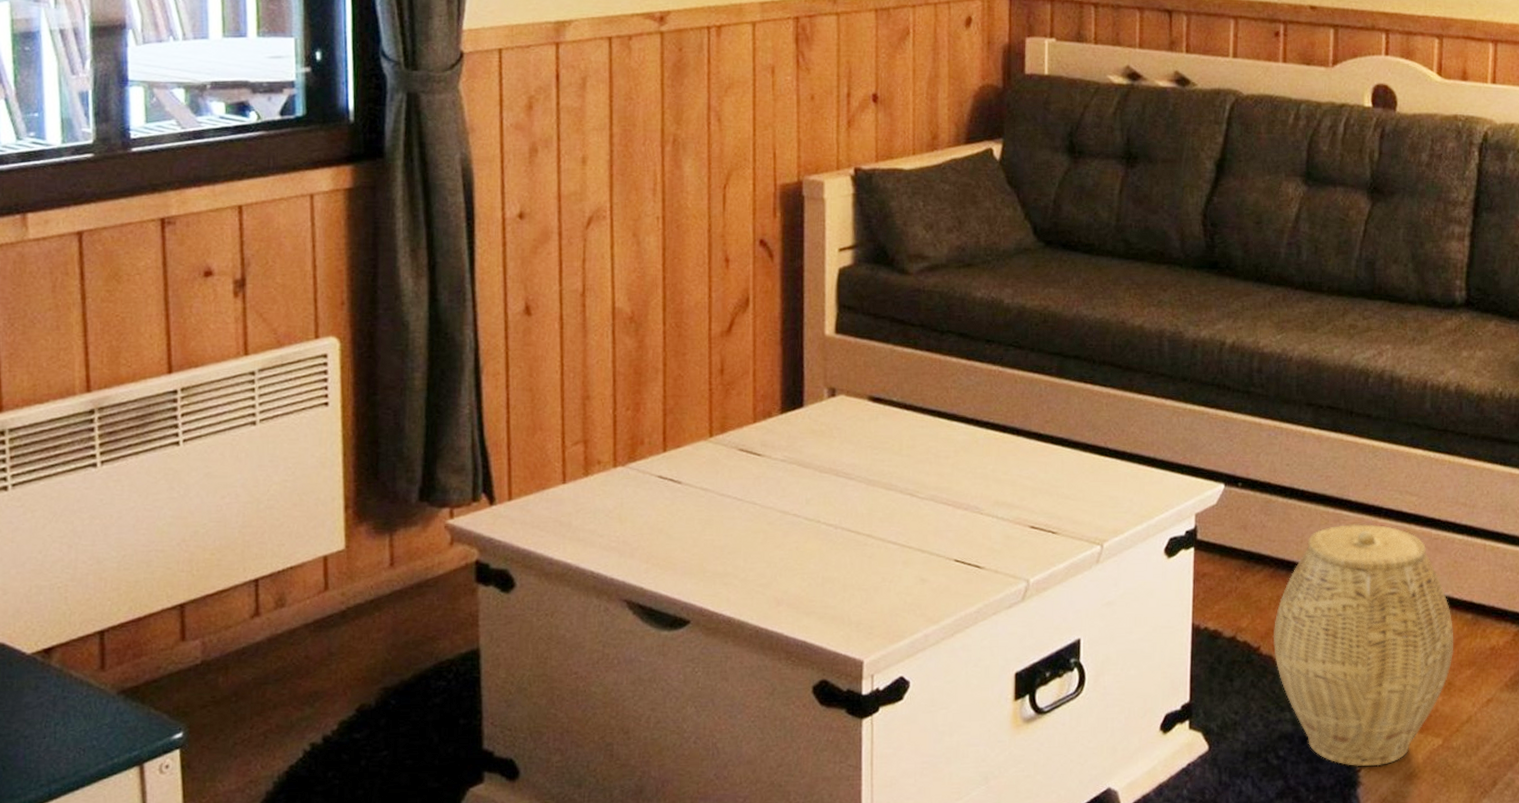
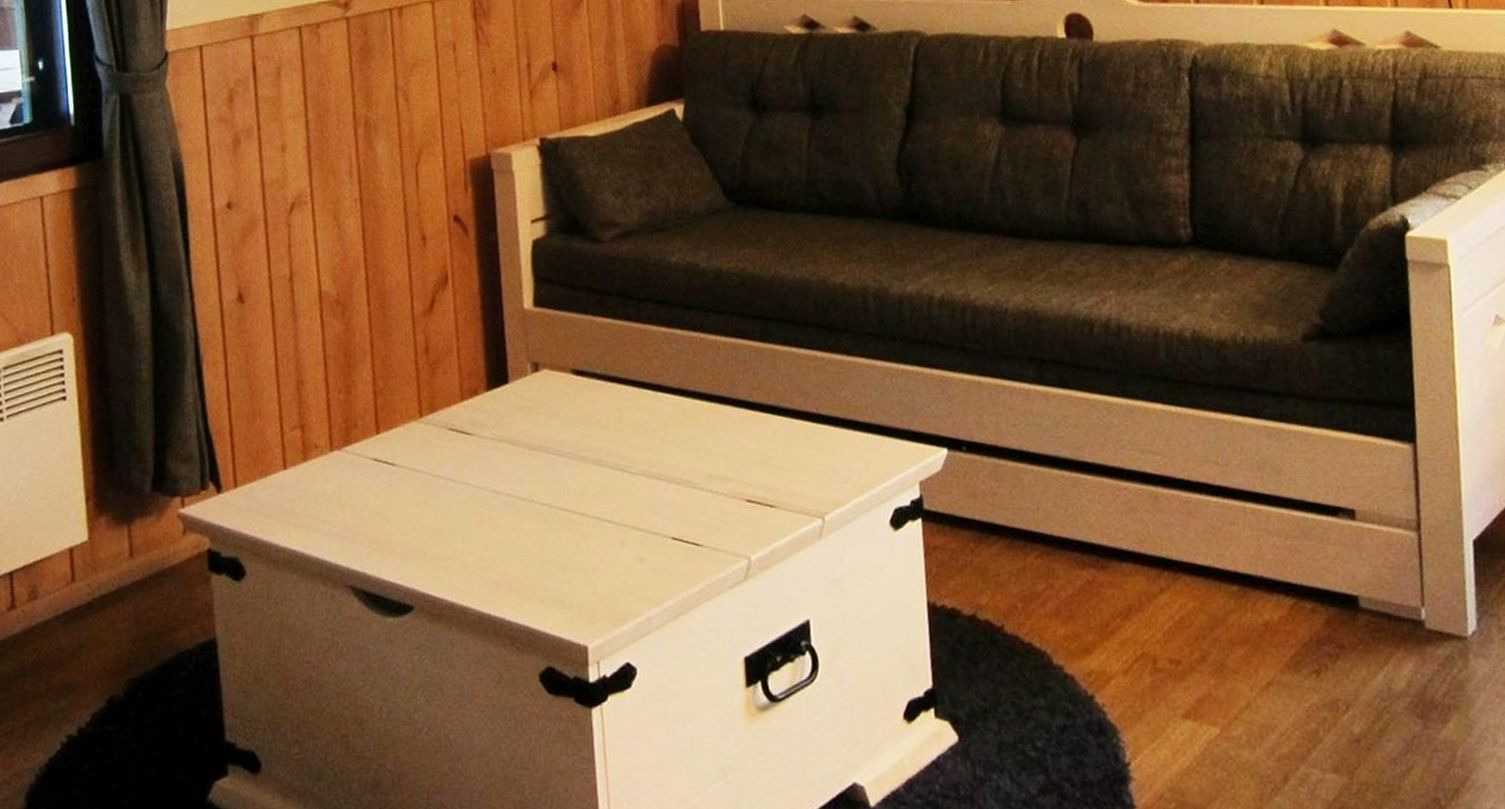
woven basket: present [1273,524,1454,767] -> none [1016,487,1223,760]

